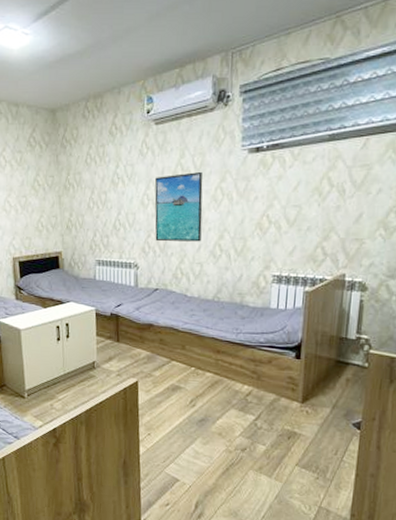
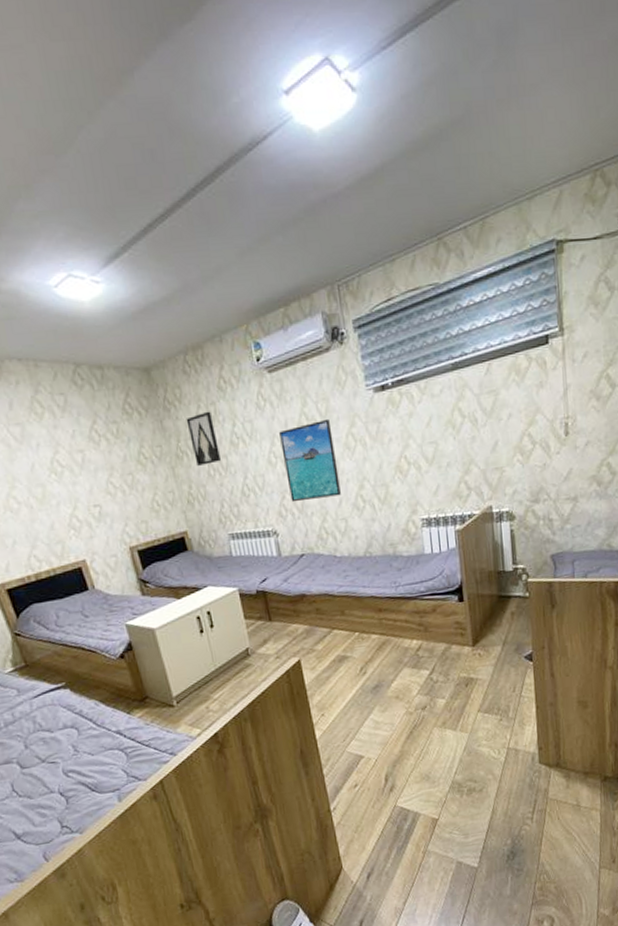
wall art: none [77,152,101,198] -> present [186,411,221,466]

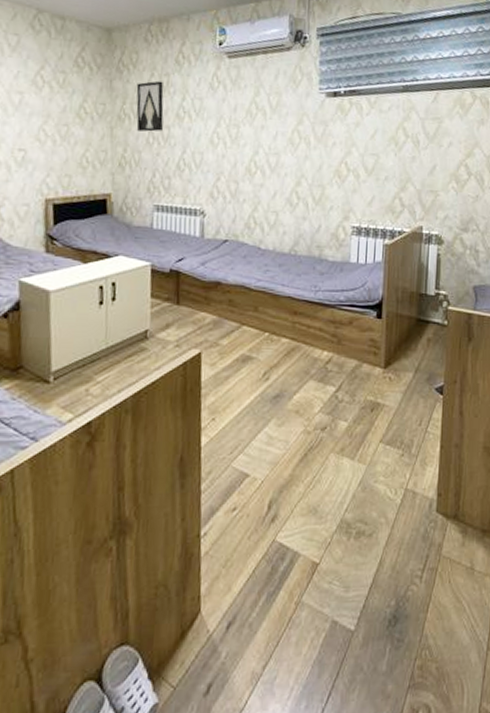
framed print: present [279,418,341,503] -> none [225,111,279,188]

